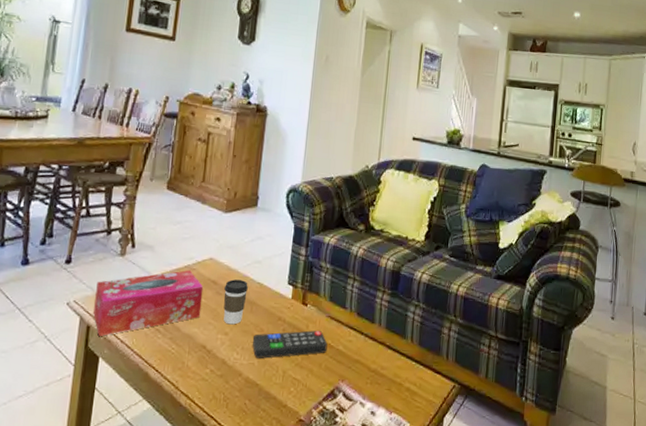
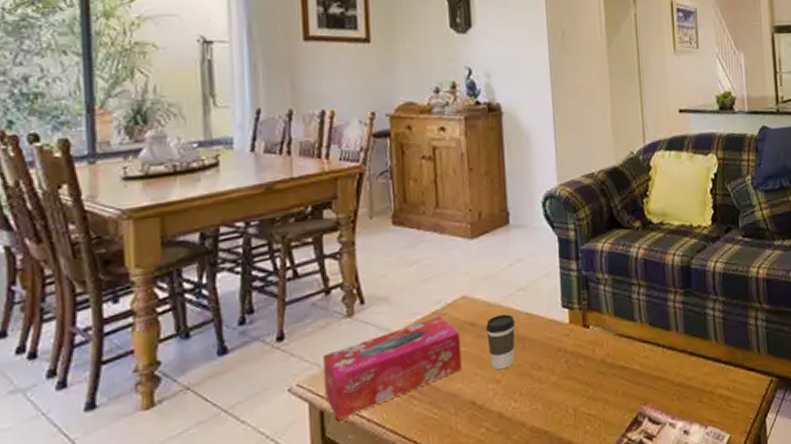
remote control: present [252,330,328,359] -> none [532,353,622,402]

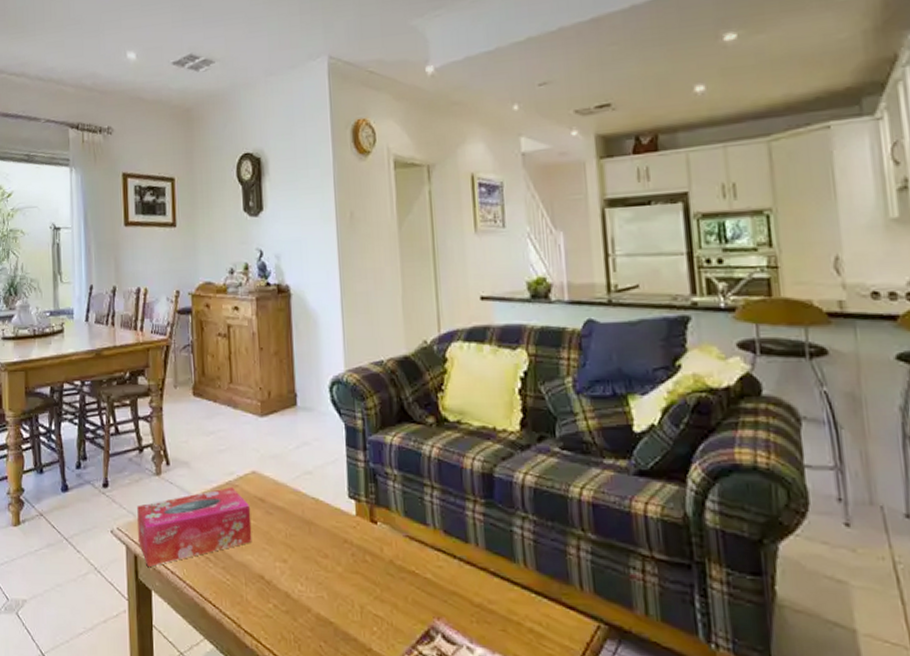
coffee cup: present [486,314,515,370] -> none [274,495,302,550]

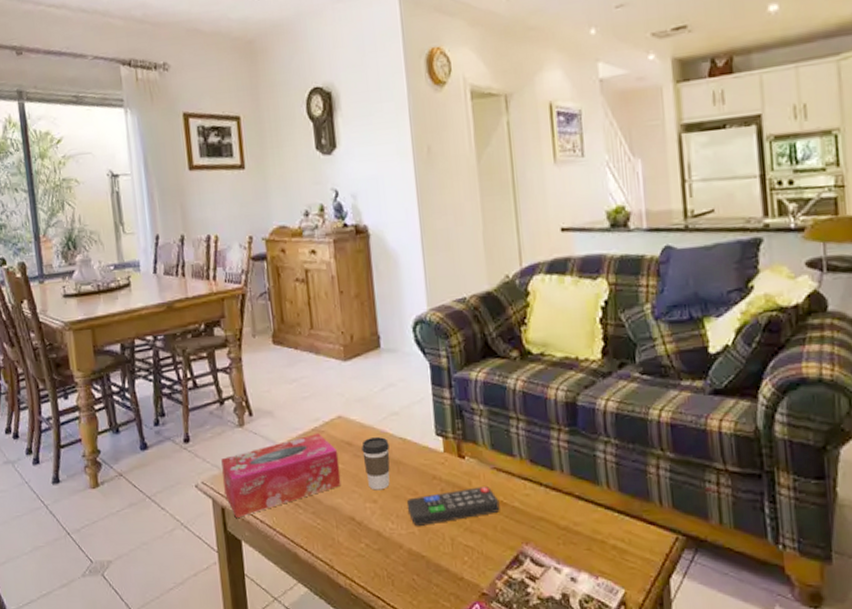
coffee cup: none [274,495,302,550] -> present [362,437,390,490]
remote control: none [318,554,412,591] -> present [407,487,500,526]

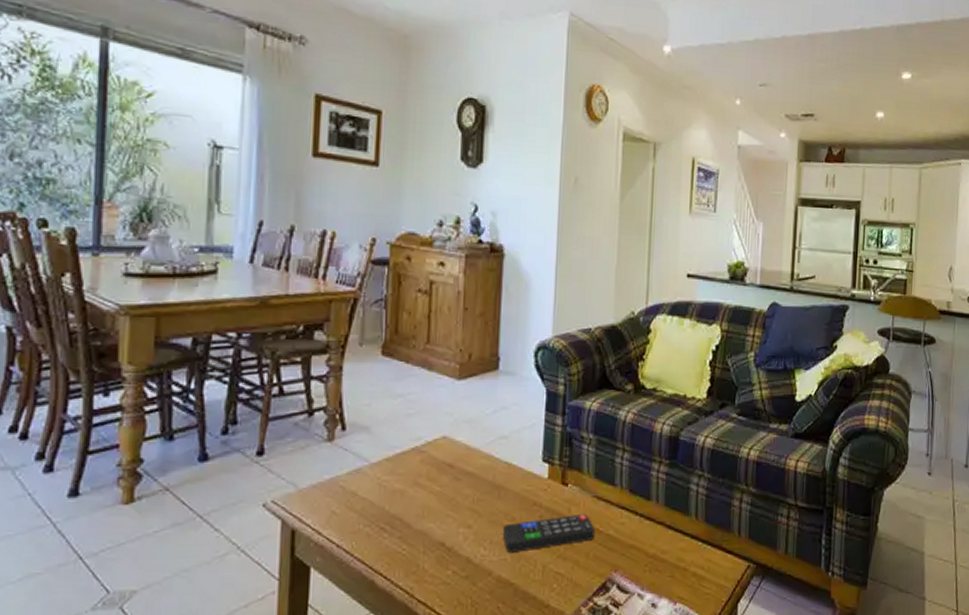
tissue box: present [221,433,341,518] -> none [298,453,437,541]
coffee cup: present [362,437,390,490] -> none [463,461,493,515]

